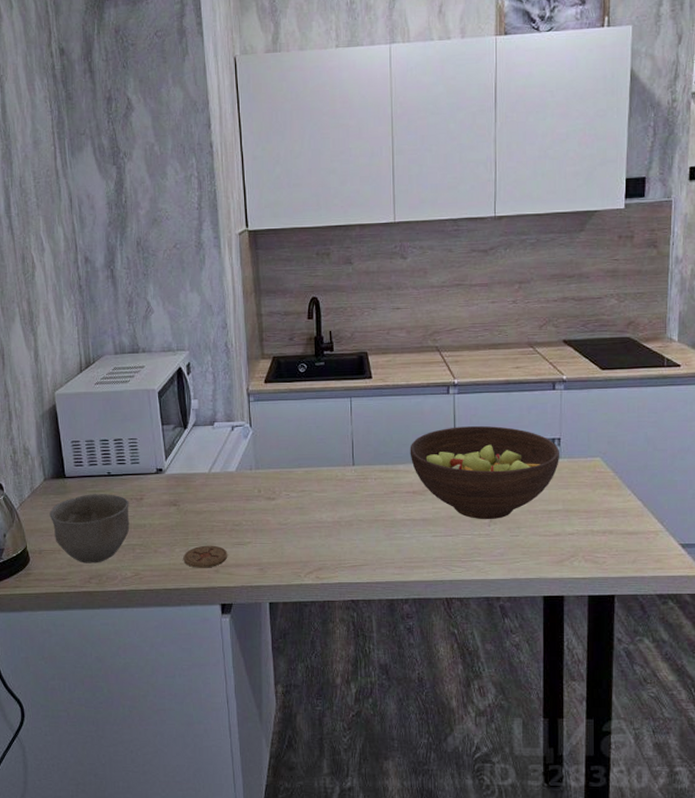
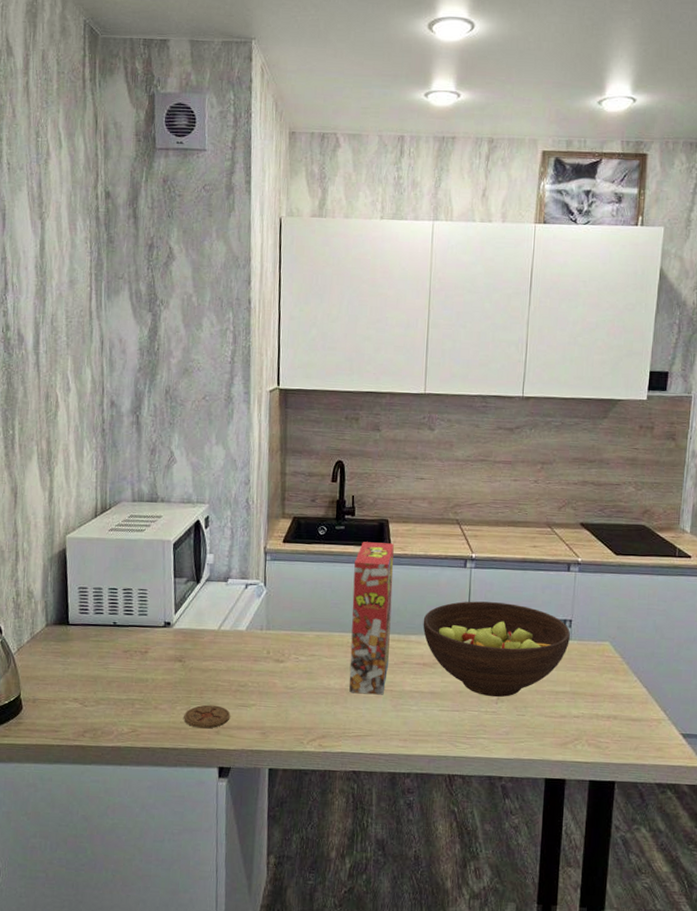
bowl: present [49,494,130,563] -> none [48,643,133,717]
cereal box: none [337,375,379,525] -> present [349,542,394,695]

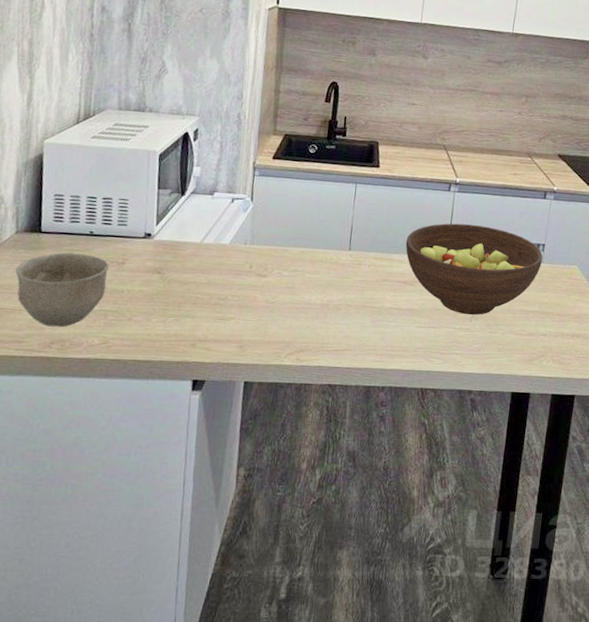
bowl: none [48,643,133,717] -> present [15,252,109,328]
coaster: present [184,704,231,729] -> none [159,317,208,341]
cereal box: present [349,542,394,695] -> none [330,162,383,311]

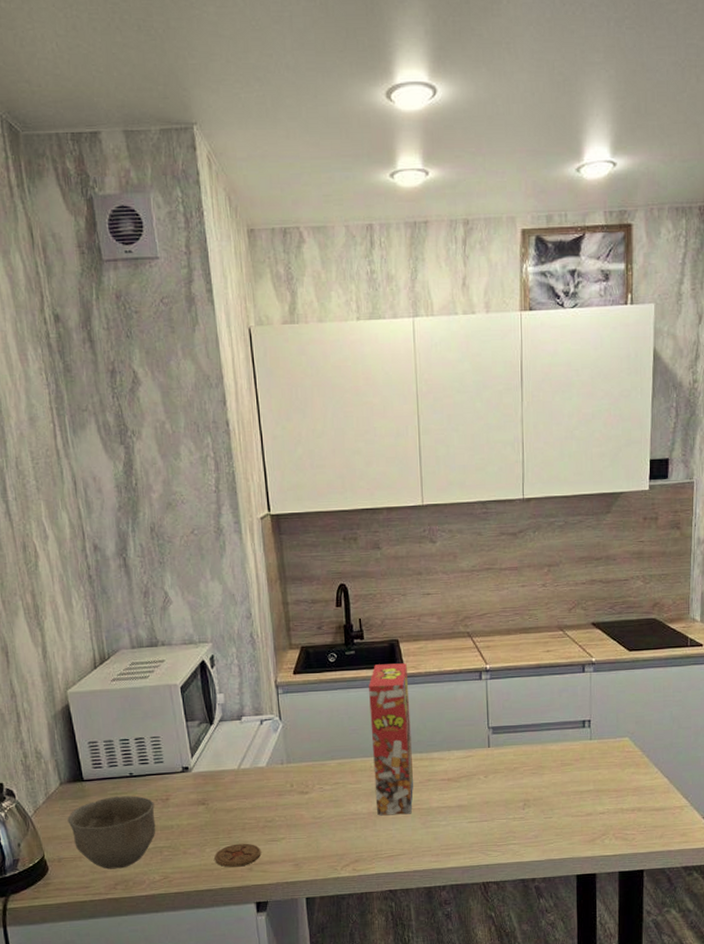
coaster: none [159,317,208,341] -> present [214,843,261,867]
cereal box: none [330,162,383,311] -> present [369,663,414,815]
fruit bowl: present [405,223,543,315] -> none [443,710,590,804]

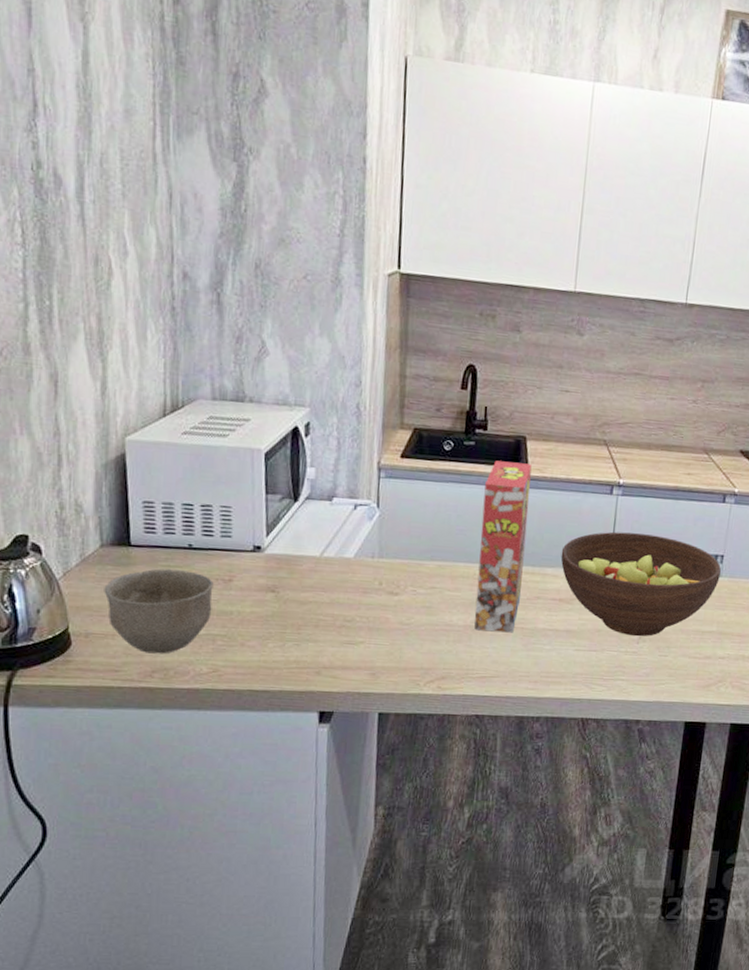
coaster: present [214,843,261,867] -> none [277,641,334,669]
fruit bowl: none [443,710,590,804] -> present [560,531,721,637]

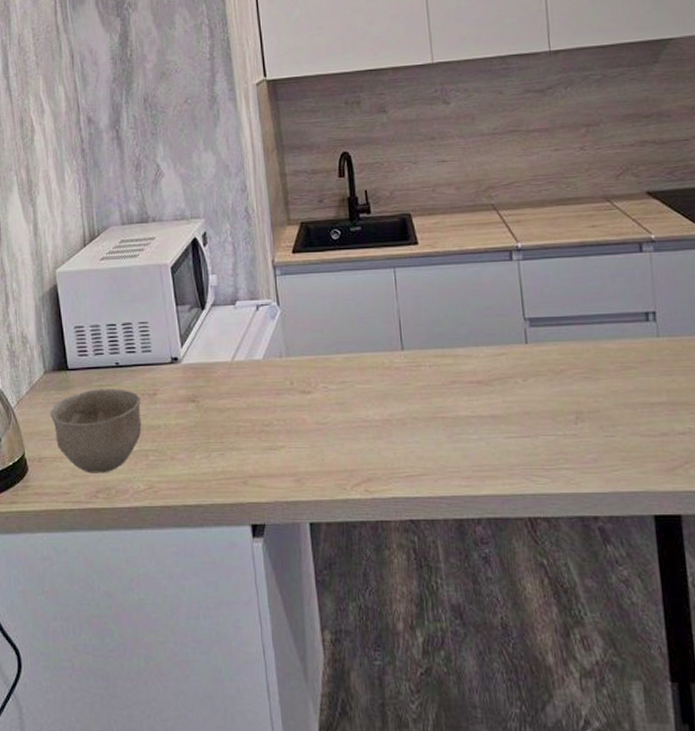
cereal box: present [474,460,532,633] -> none [378,241,436,424]
fruit bowl: present [560,531,721,637] -> none [469,298,657,416]

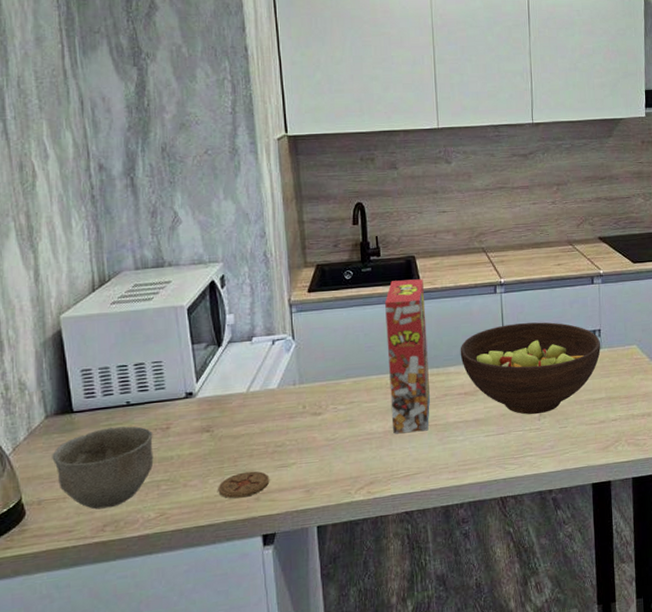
coaster: none [205,450,258,479] -> present [218,471,270,499]
cereal box: none [378,241,436,424] -> present [385,279,431,433]
fruit bowl: none [469,298,657,416] -> present [460,322,601,415]

